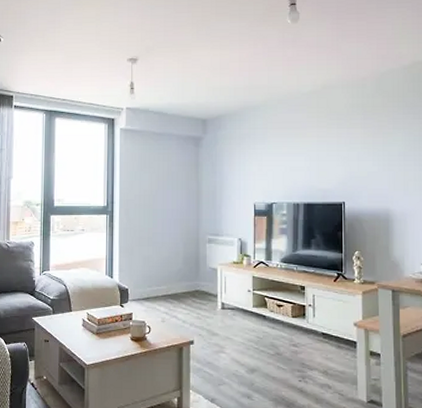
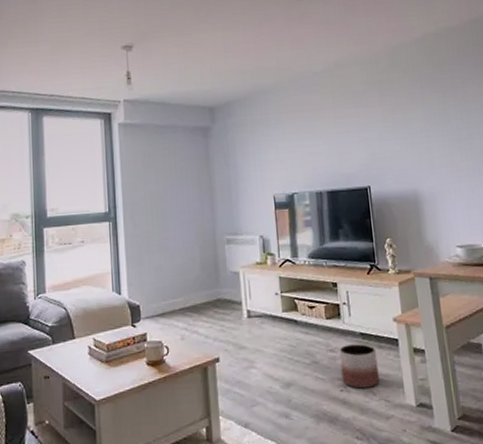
planter: none [301,342,336,381] -> present [339,344,380,389]

